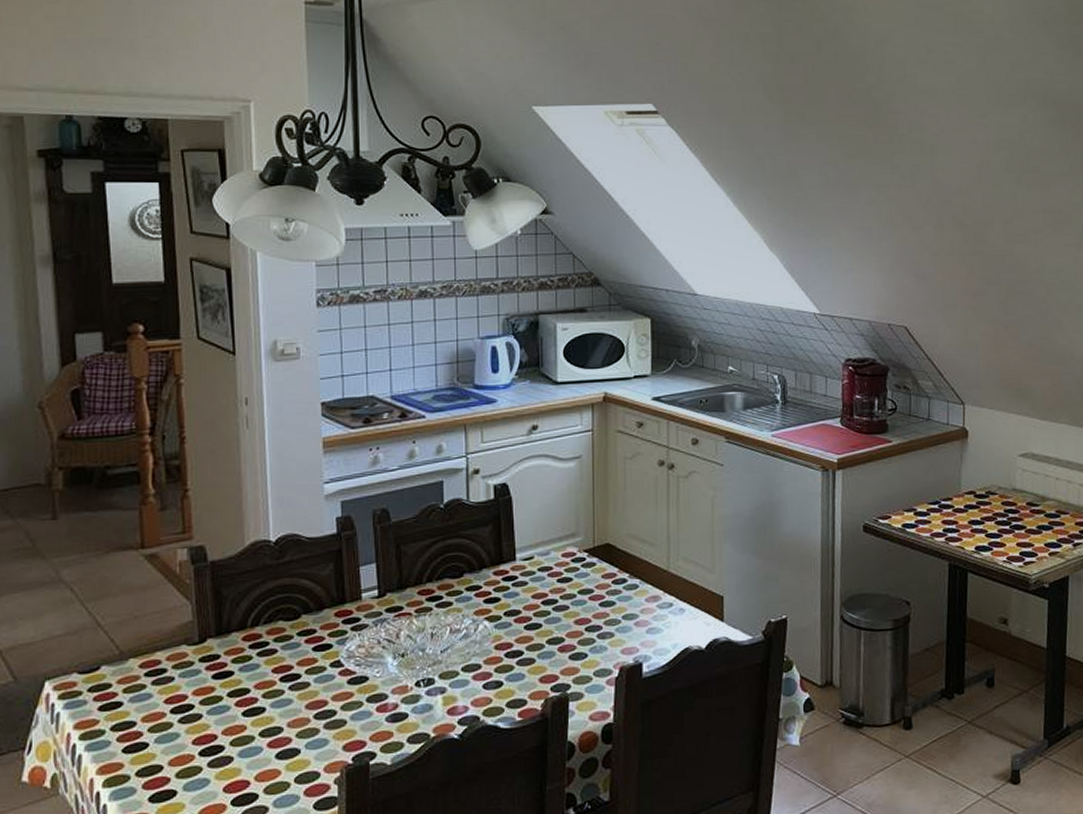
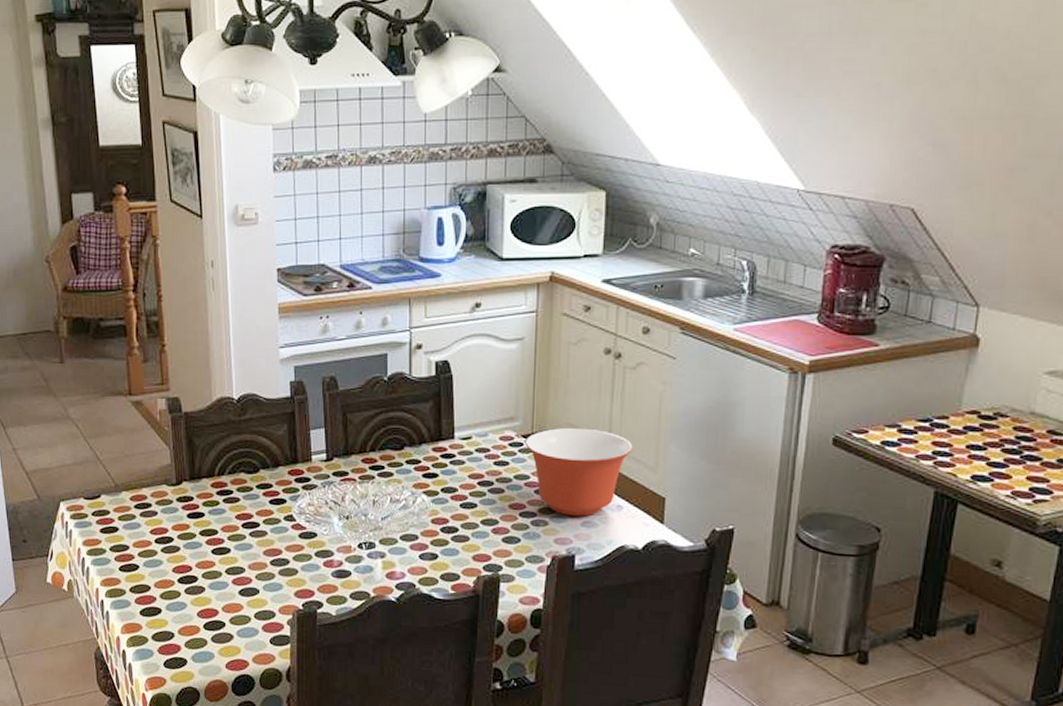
mixing bowl: none [587,538,691,625] -> present [525,428,633,516]

